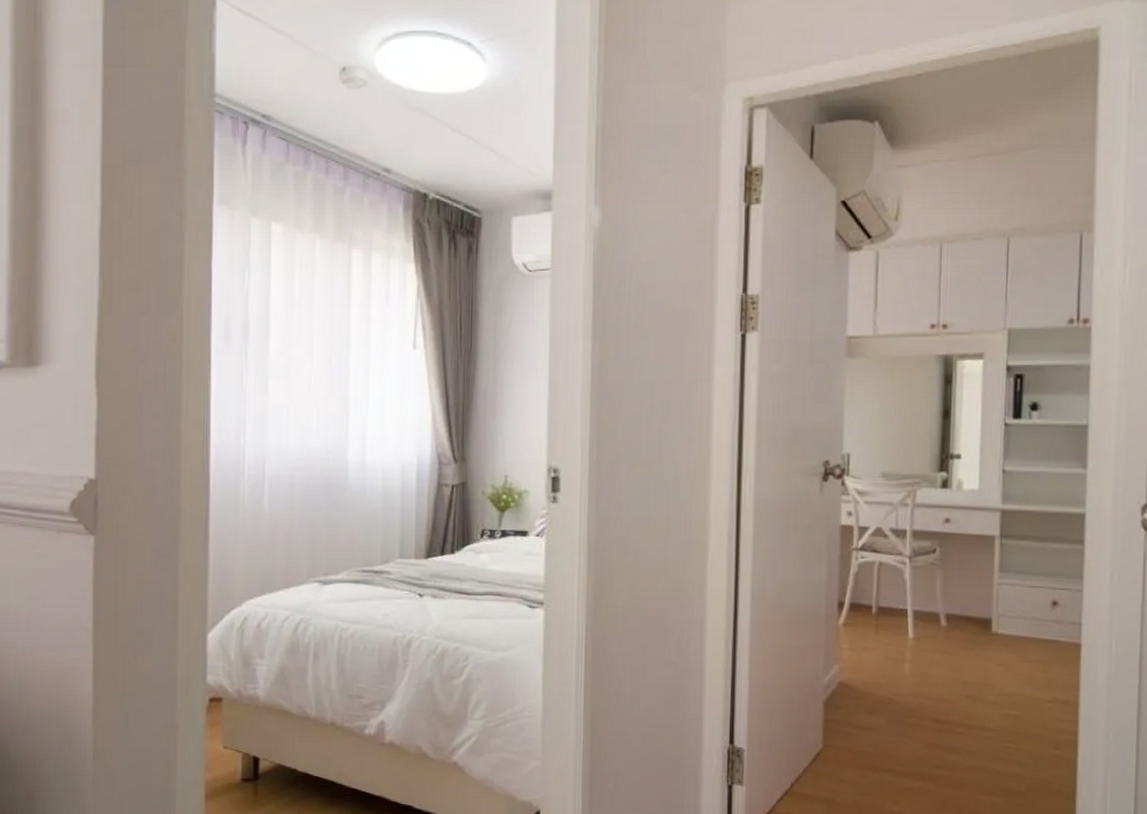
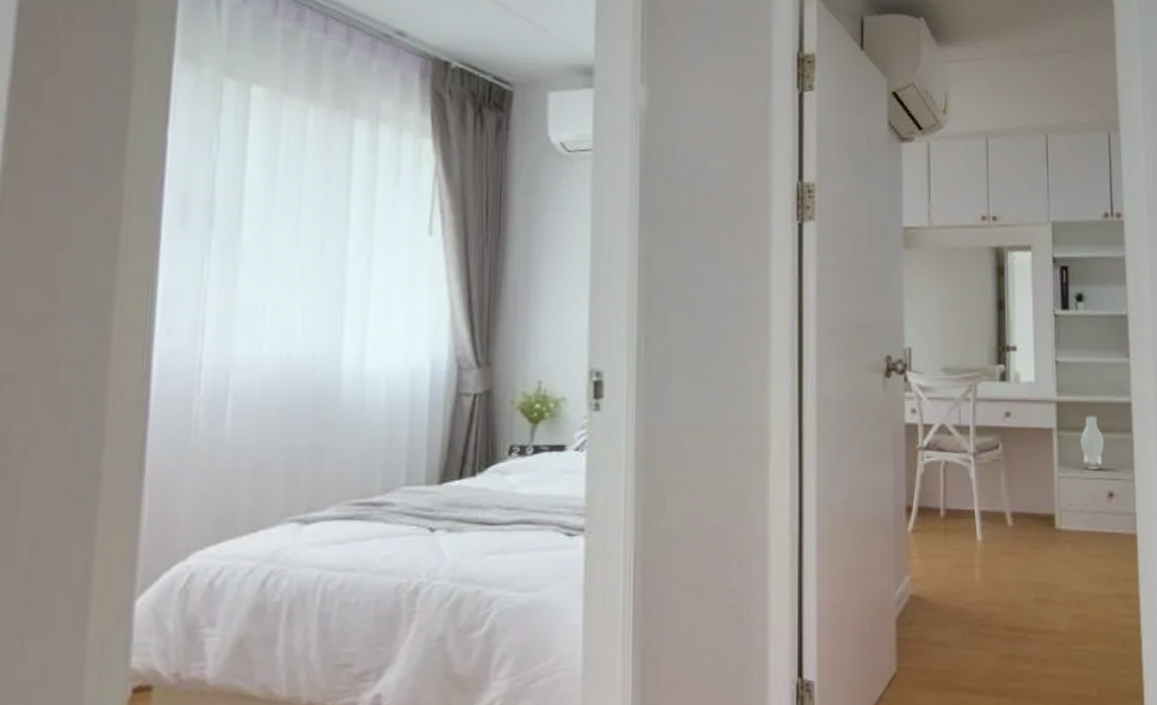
vase: none [1025,524,1051,578] -> present [1080,415,1104,469]

